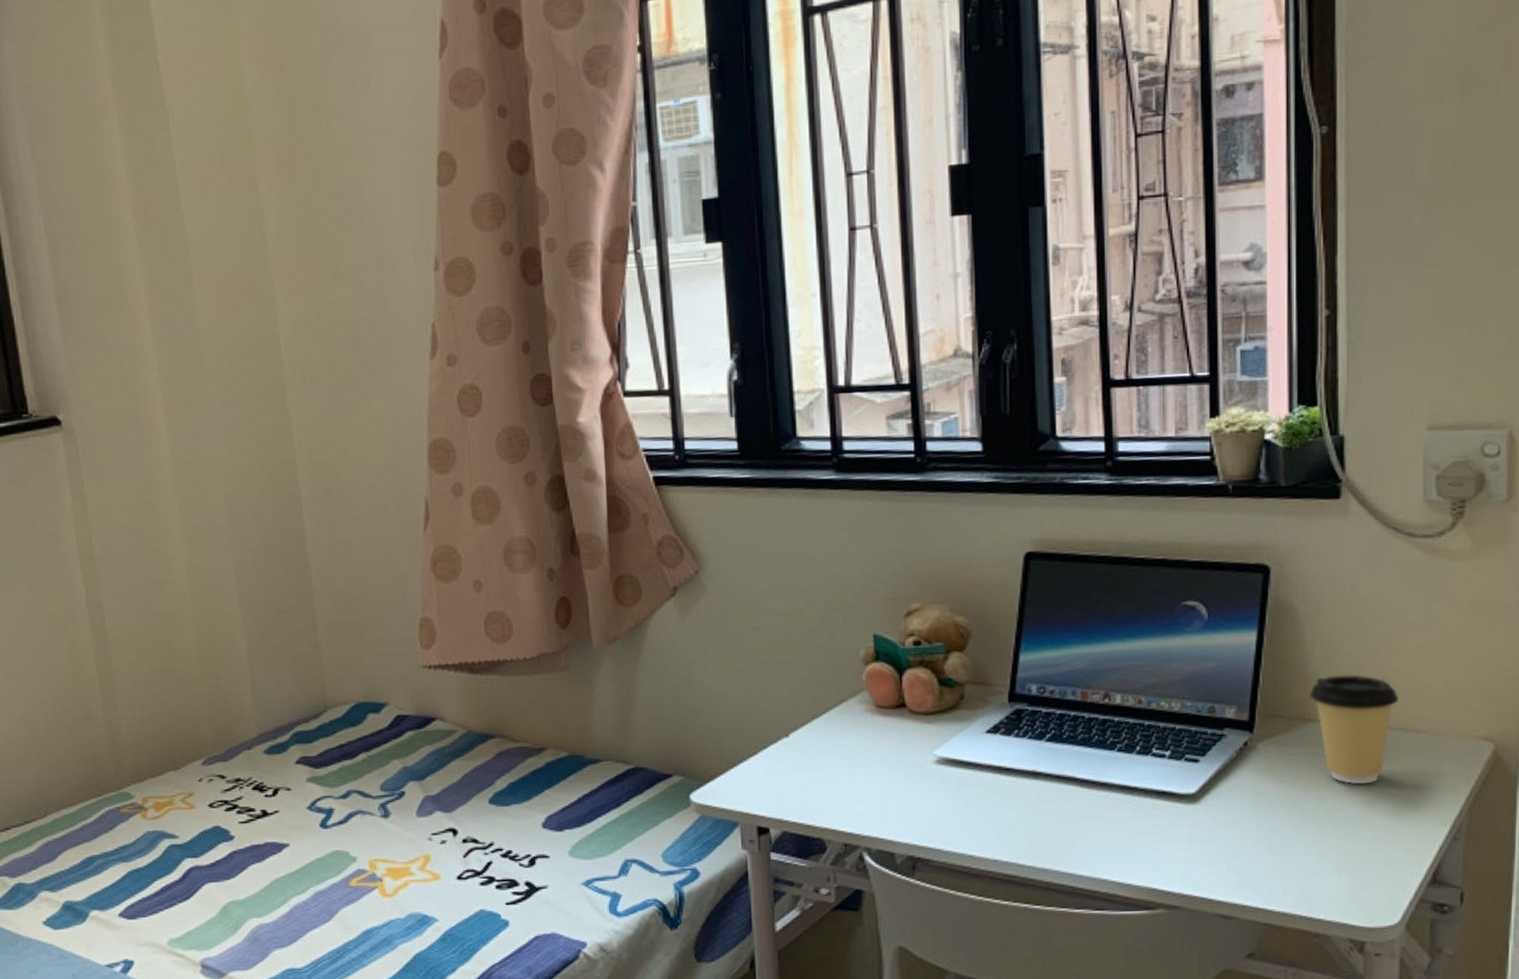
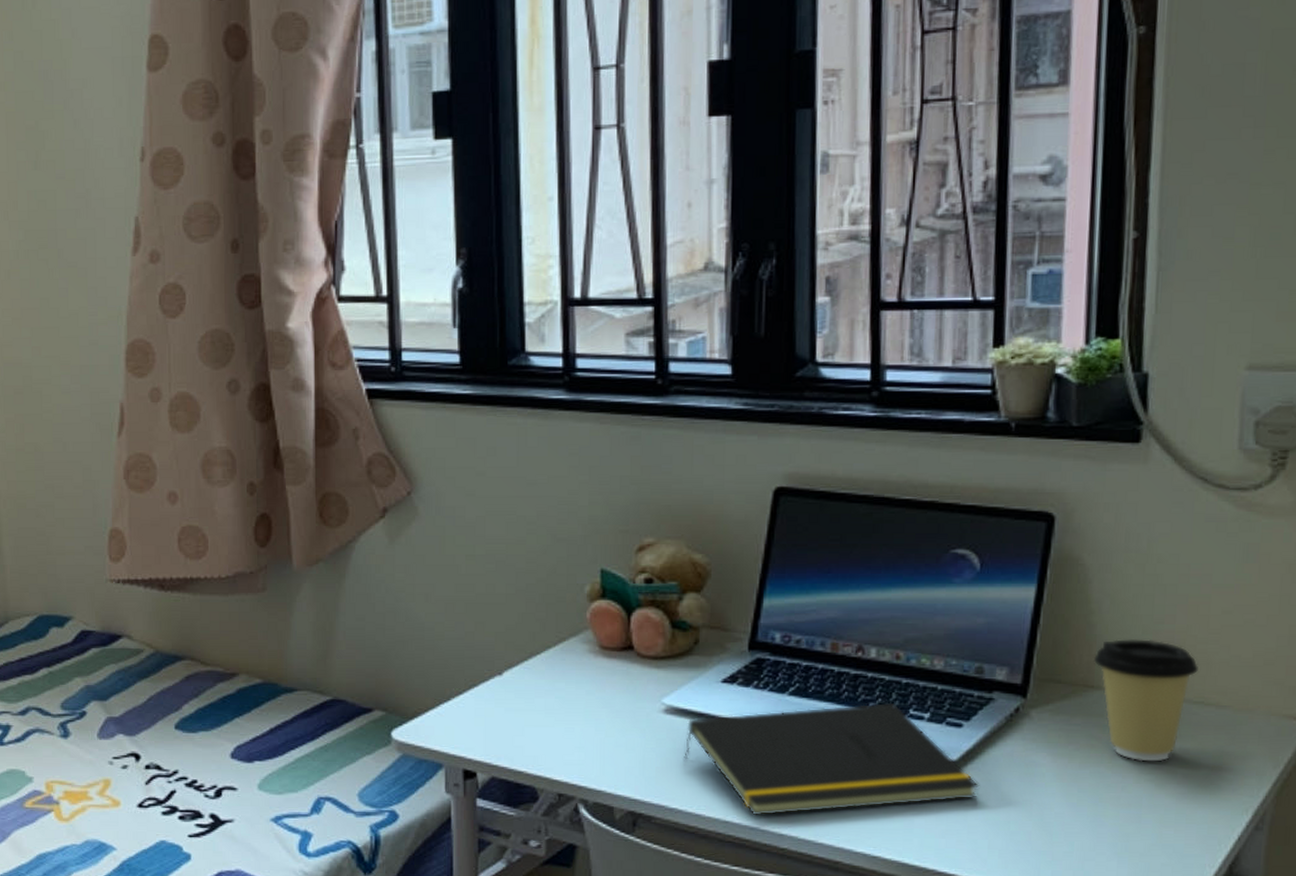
notepad: none [955,743,1217,854] -> present [684,702,980,816]

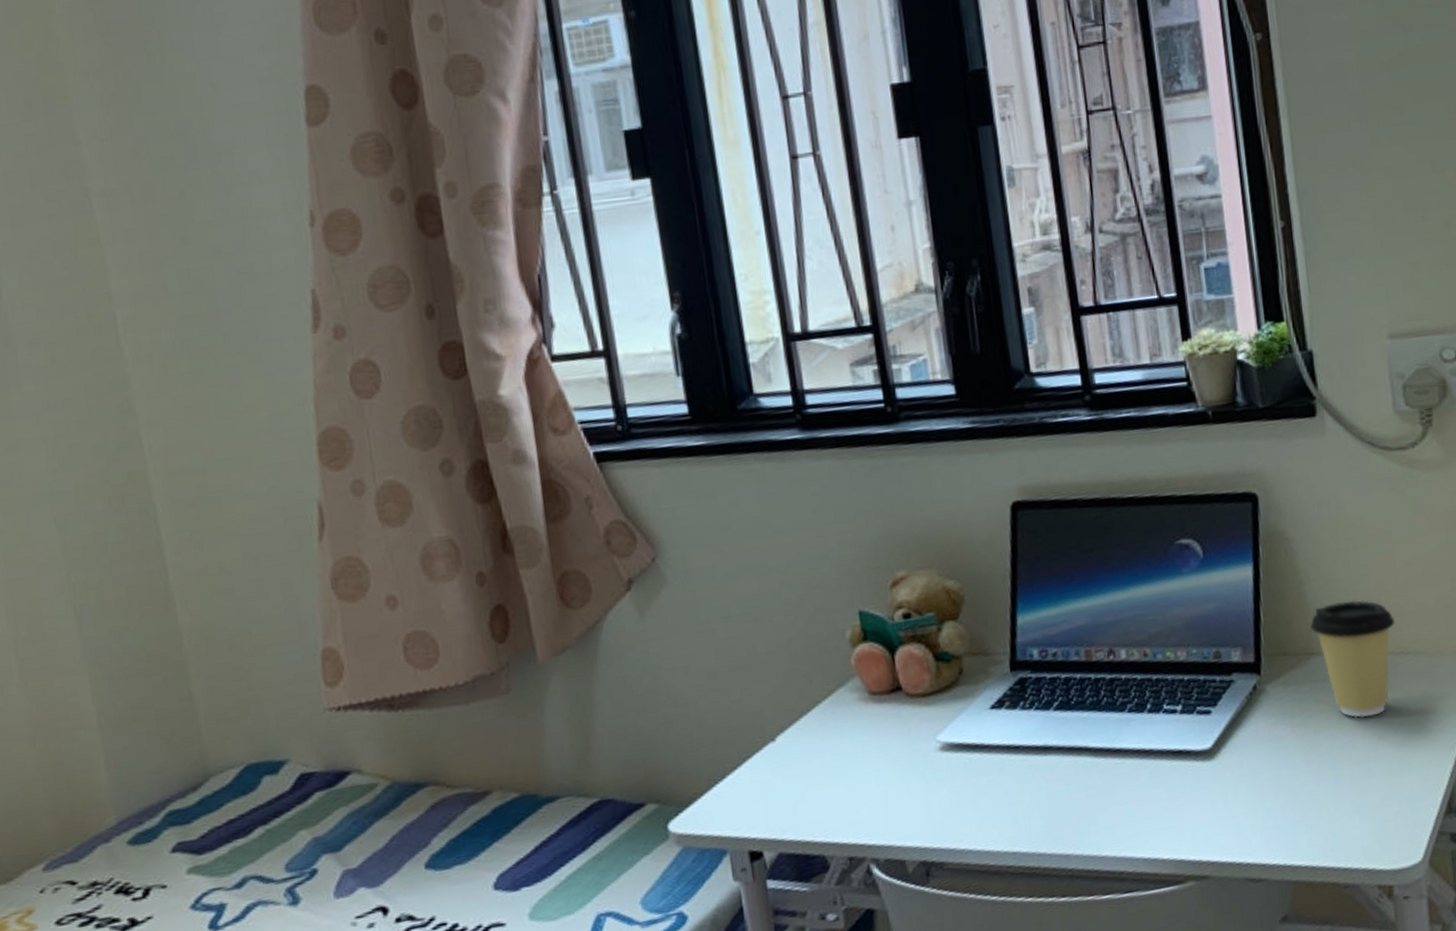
notepad: present [684,702,980,816] -> none [964,701,1235,842]

